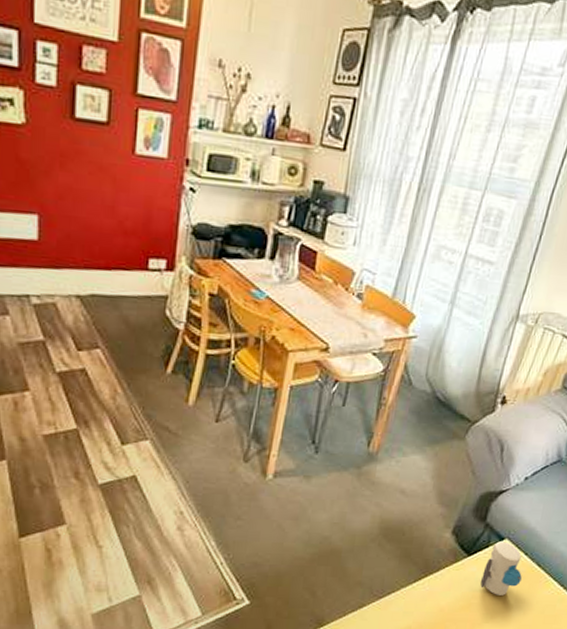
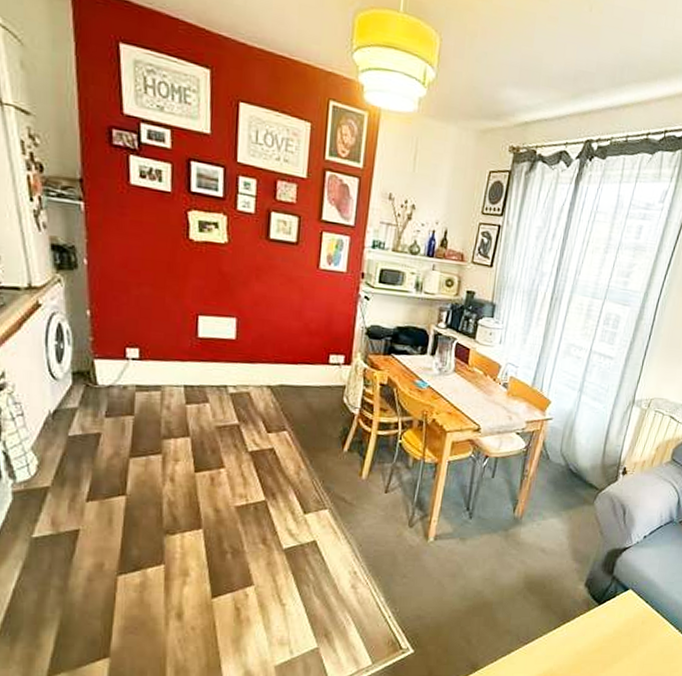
toy: present [480,541,522,596] -> none [609,591,644,639]

